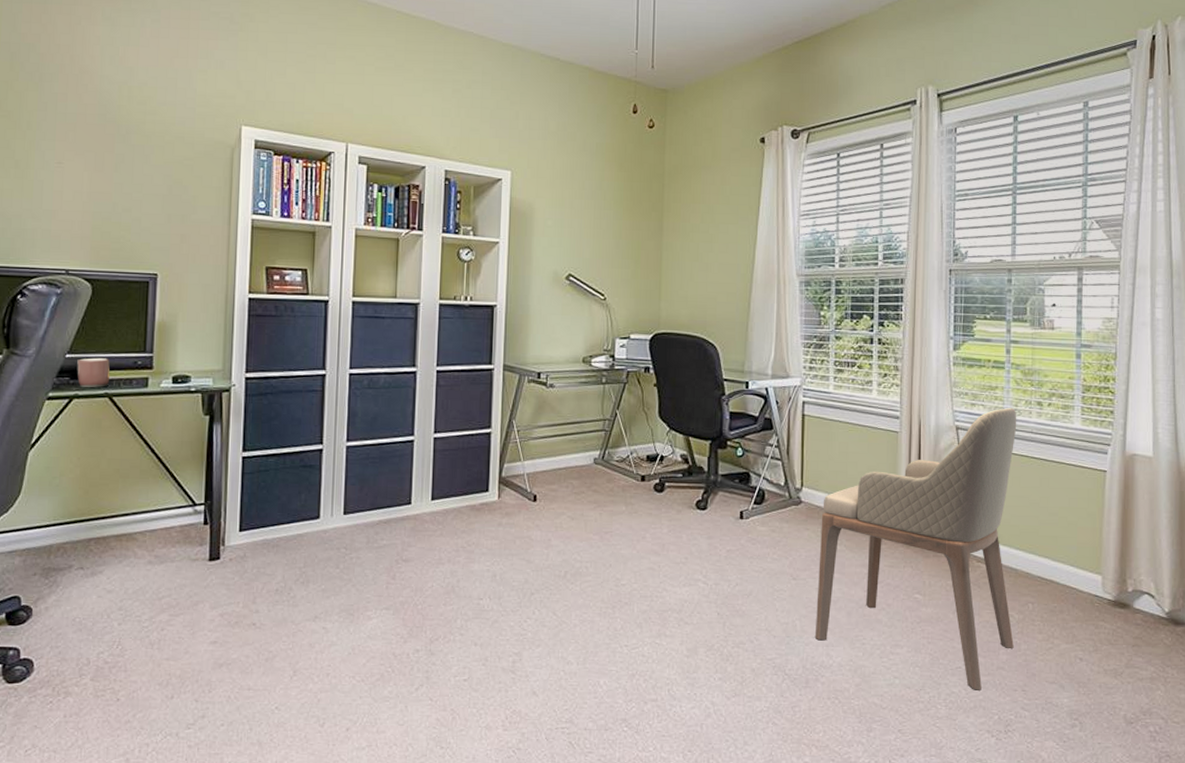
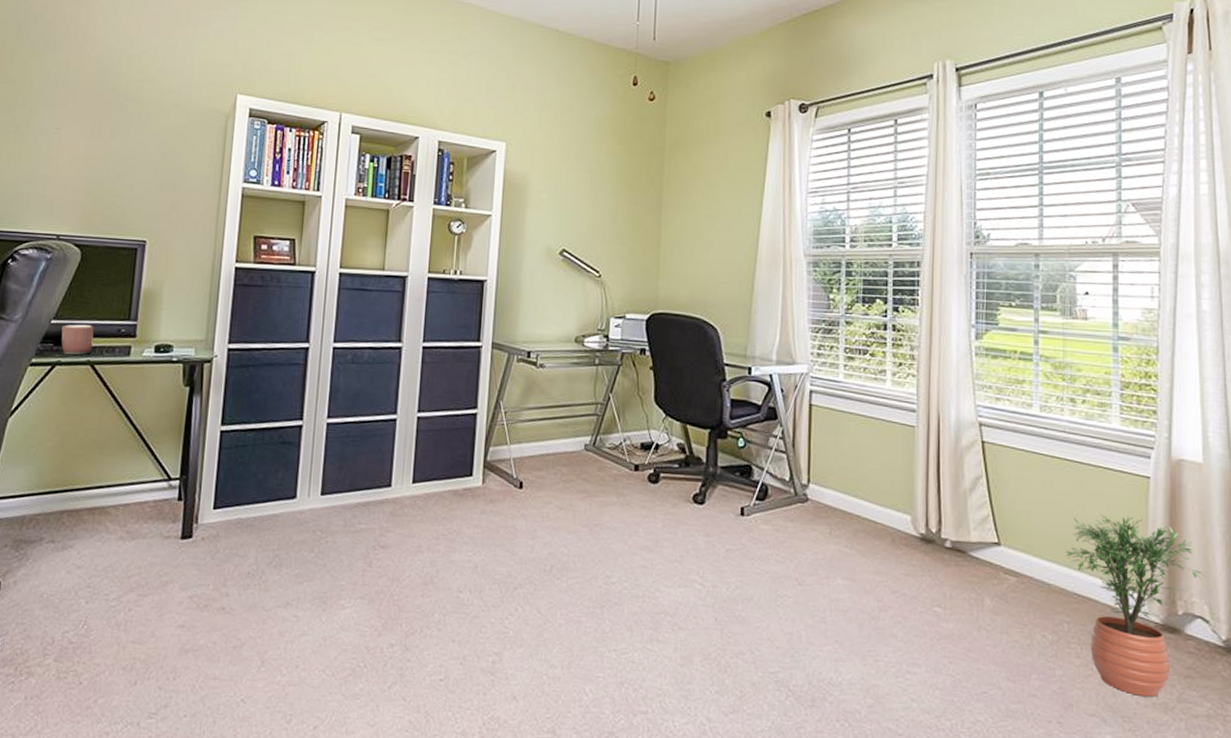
armchair: present [815,408,1017,690] -> none [823,404,1047,720]
potted plant: none [1031,506,1153,664] -> present [1066,514,1206,697]

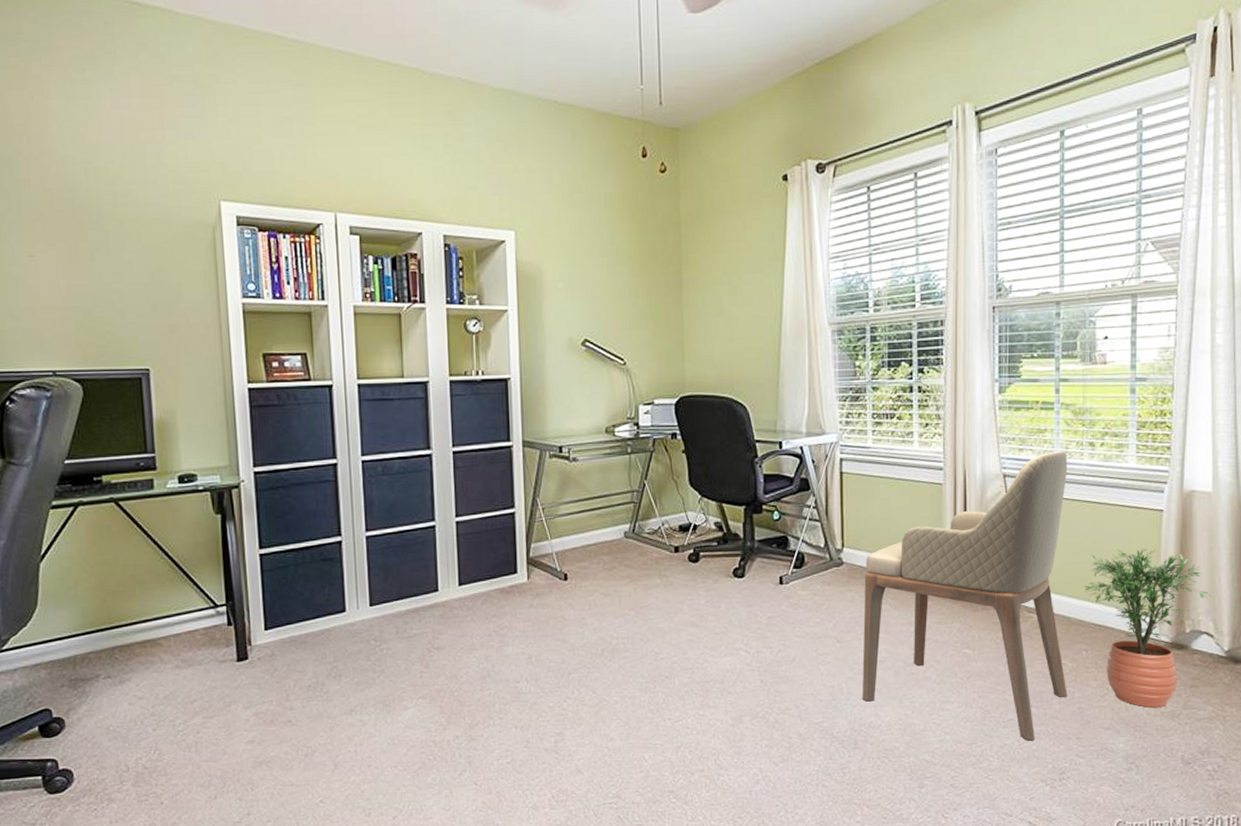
mug: present [61,324,94,356] -> none [77,461,114,494]
armchair: none [823,404,1047,720] -> present [862,451,1068,741]

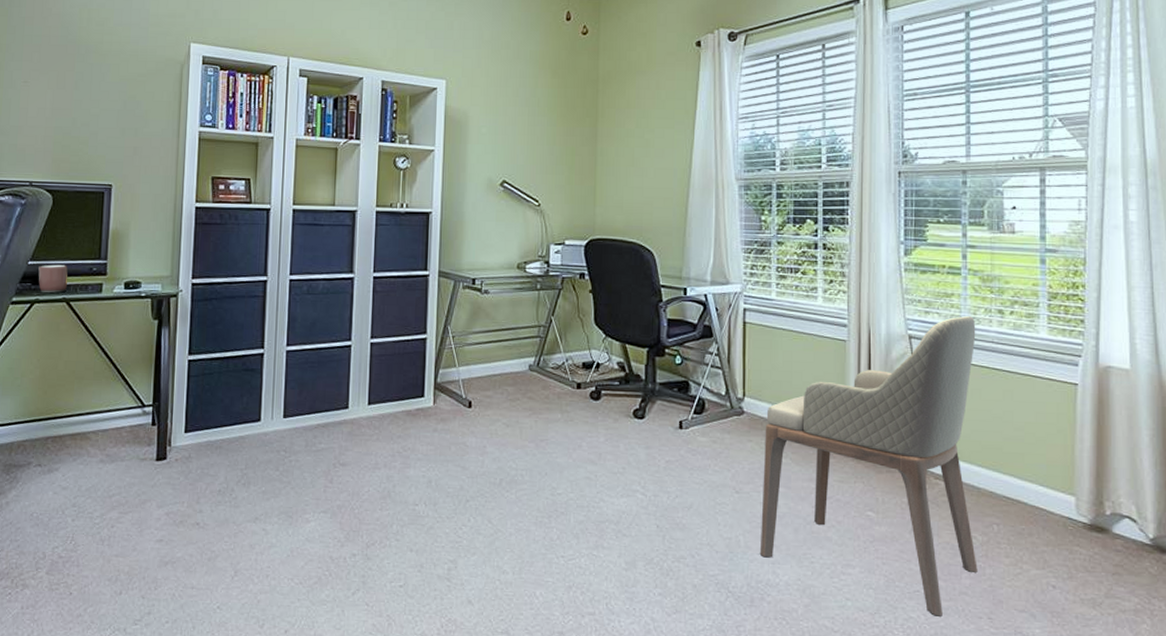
mug: none [77,461,114,494] -> present [38,264,68,294]
potted plant: present [1084,548,1212,707] -> none [995,420,1134,593]

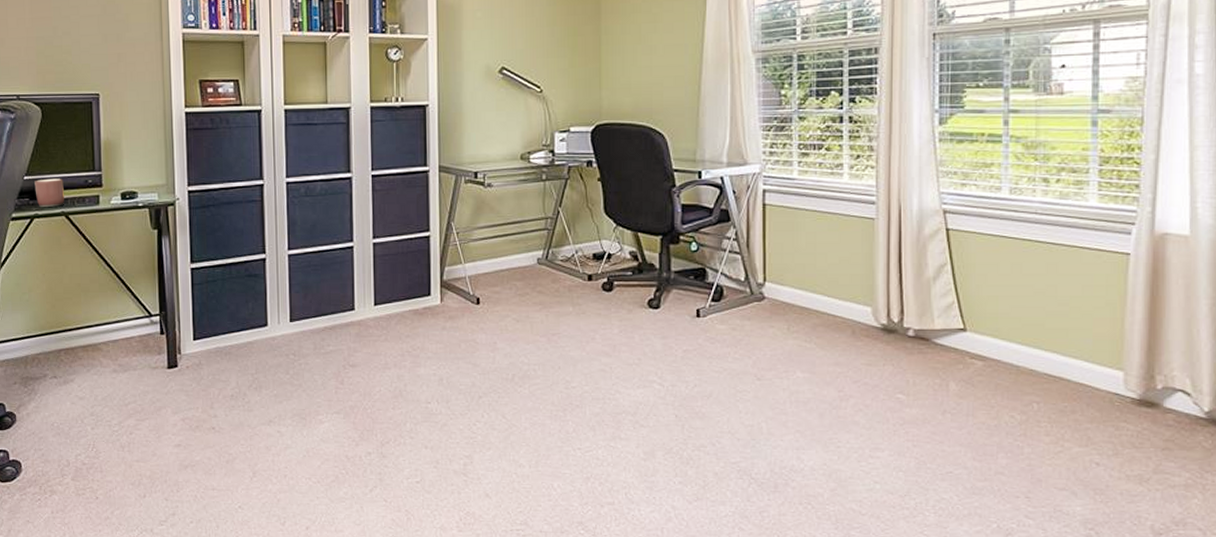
armchair: present [761,316,978,617] -> none [784,187,1018,497]

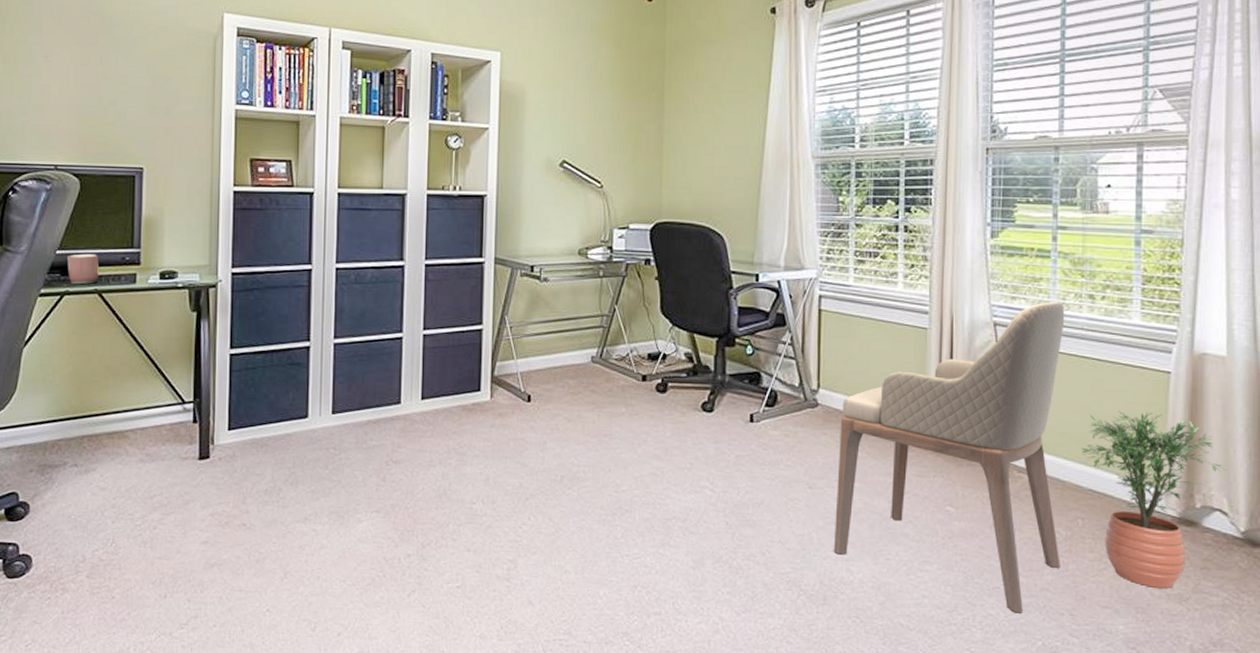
armchair: none [784,187,1018,497] -> present [834,302,1065,613]
potted plant: none [1036,294,1189,470] -> present [1081,411,1226,588]

